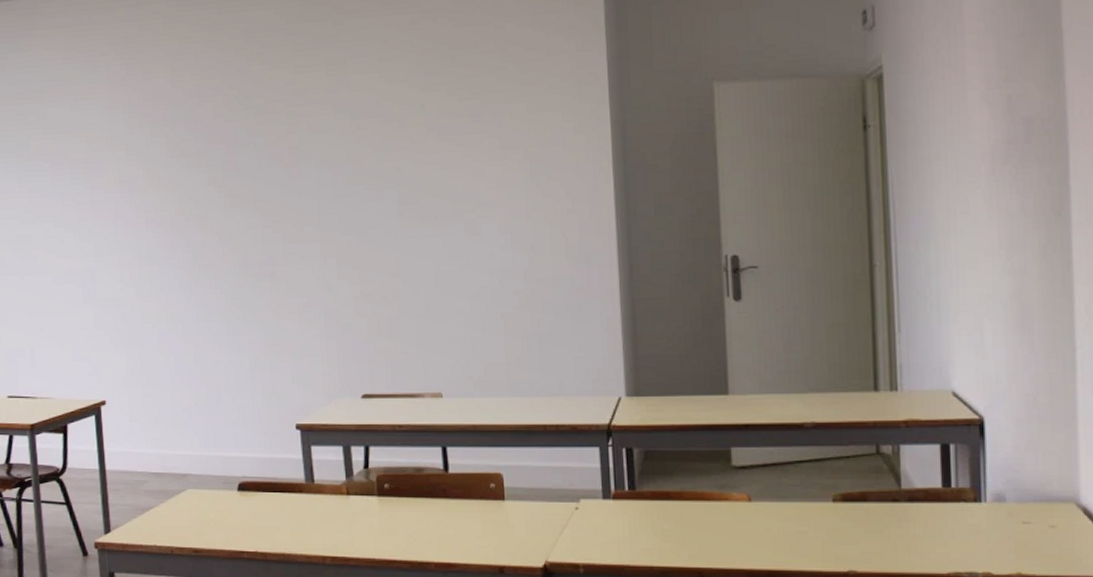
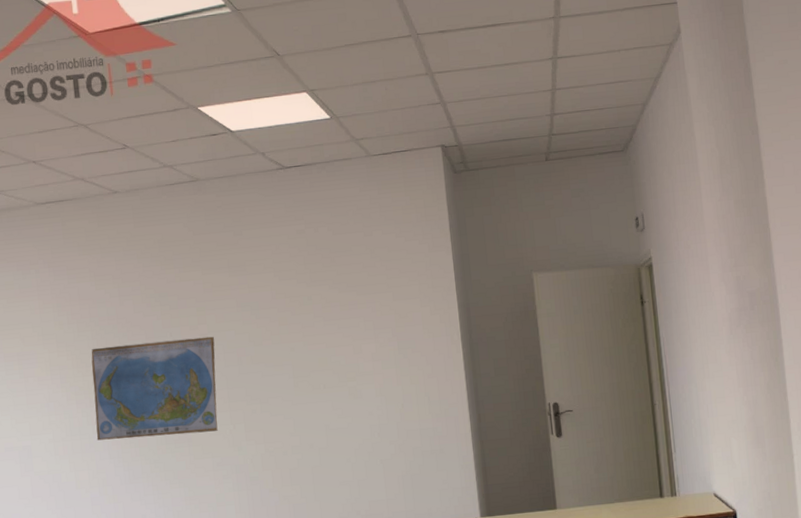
world map: none [164,149,306,268] -> present [91,336,218,441]

